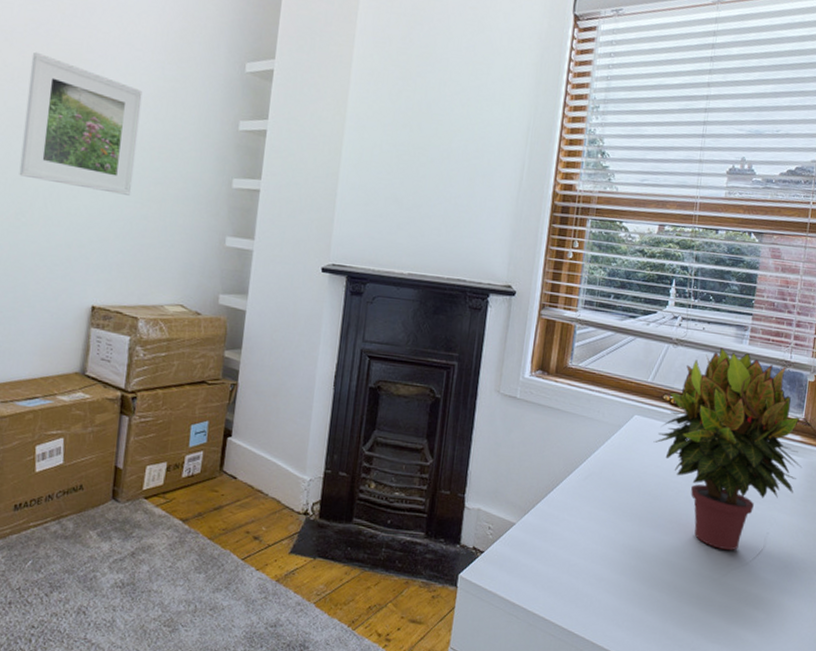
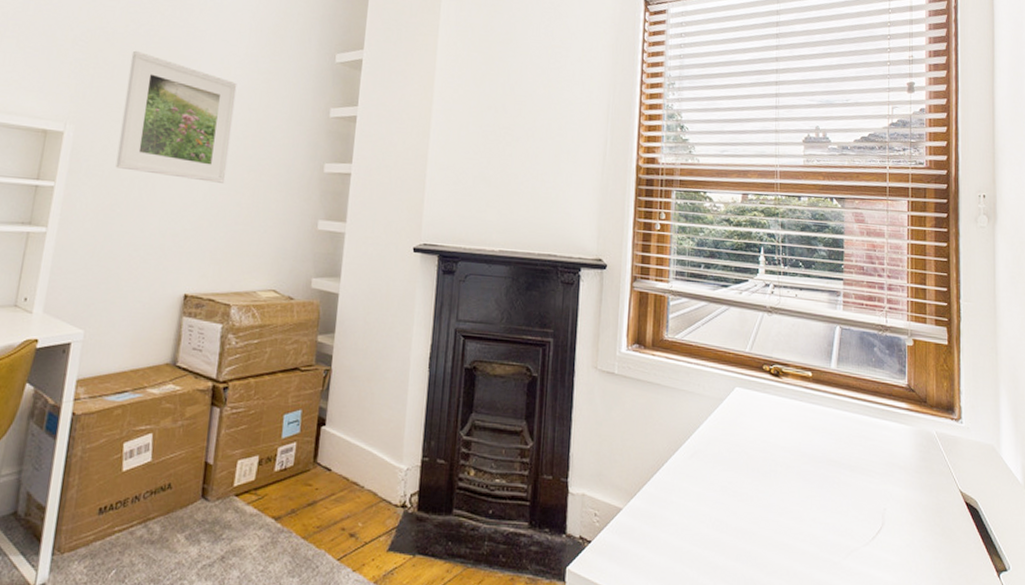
potted plant: present [653,348,803,551] -> none [757,314,912,531]

